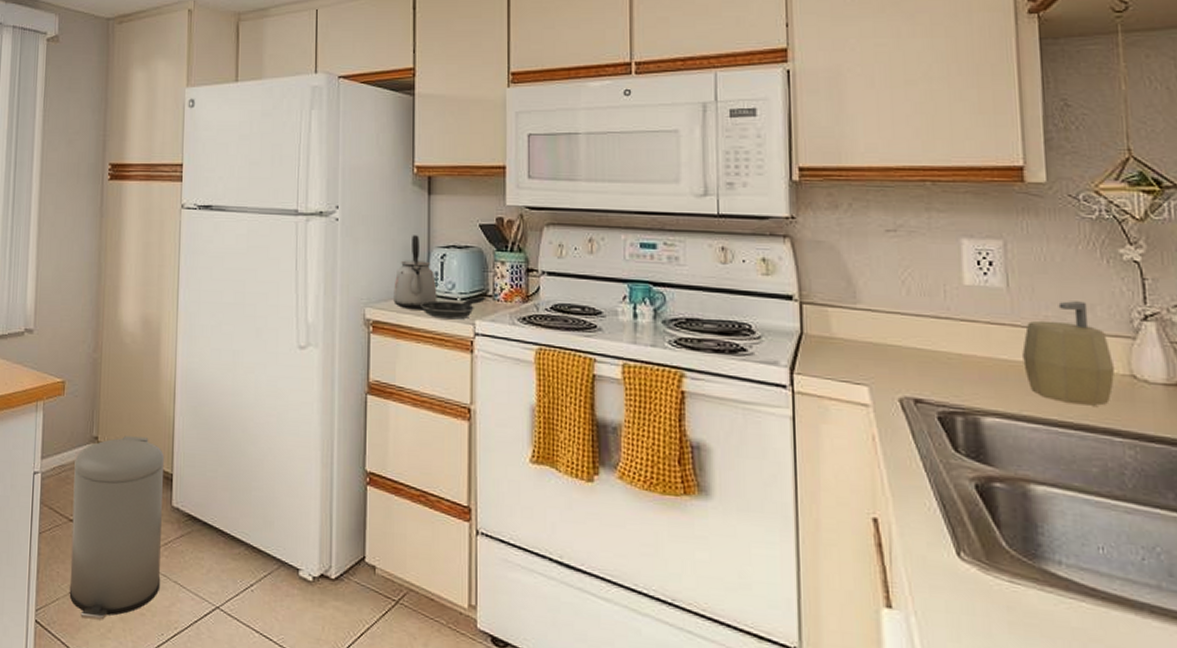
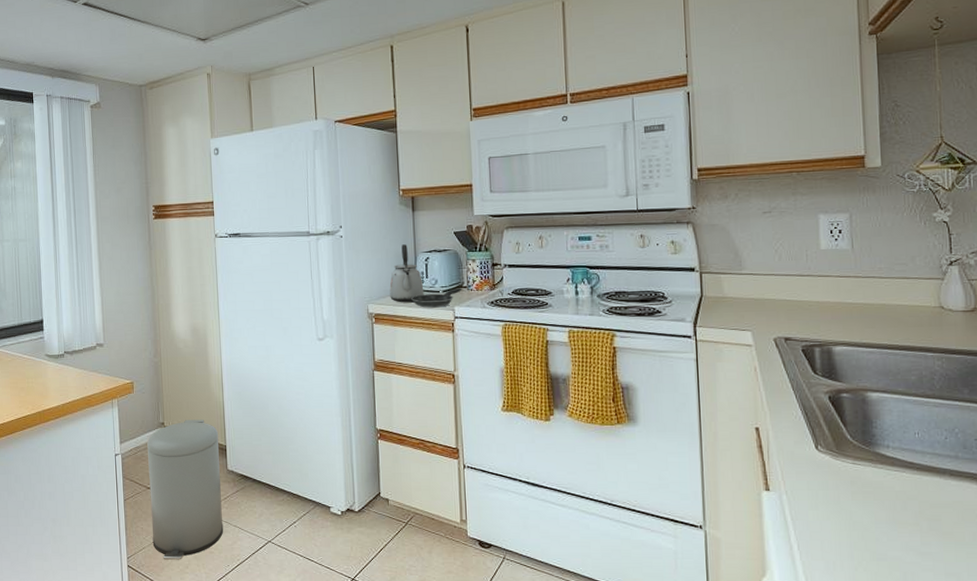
soap dispenser: present [1022,301,1116,406] -> none [863,255,929,332]

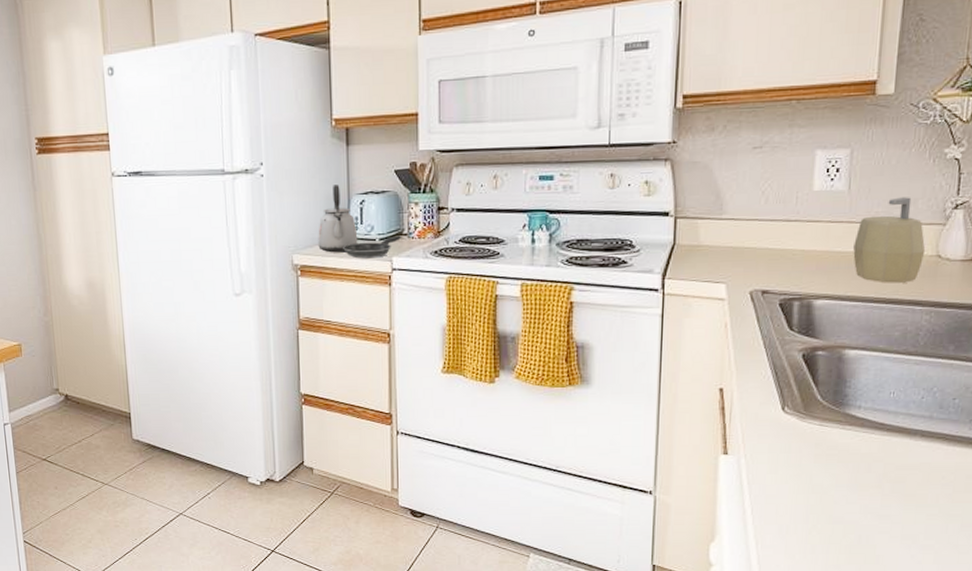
pedal bin: present [147,419,224,560] -> none [40,385,130,534]
soap dispenser: none [863,255,929,332] -> present [853,197,926,283]

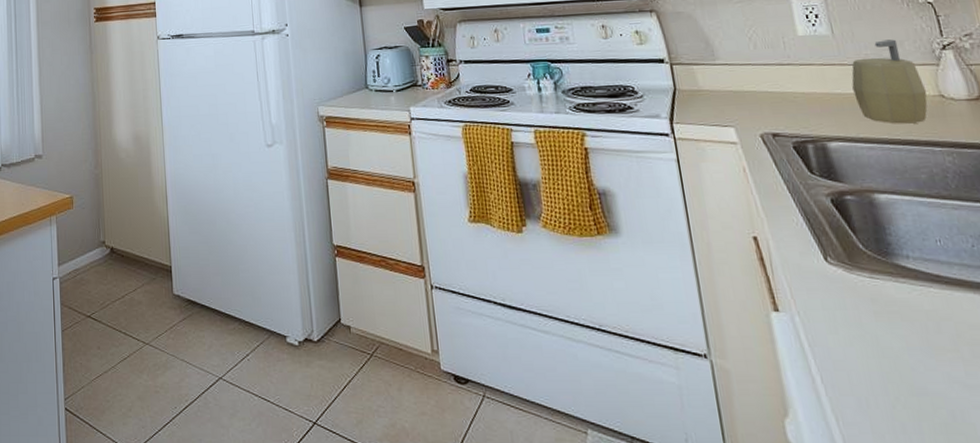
kettle: present [318,185,358,253] -> none [340,41,377,104]
frying pan: present [343,235,402,259] -> none [363,87,417,109]

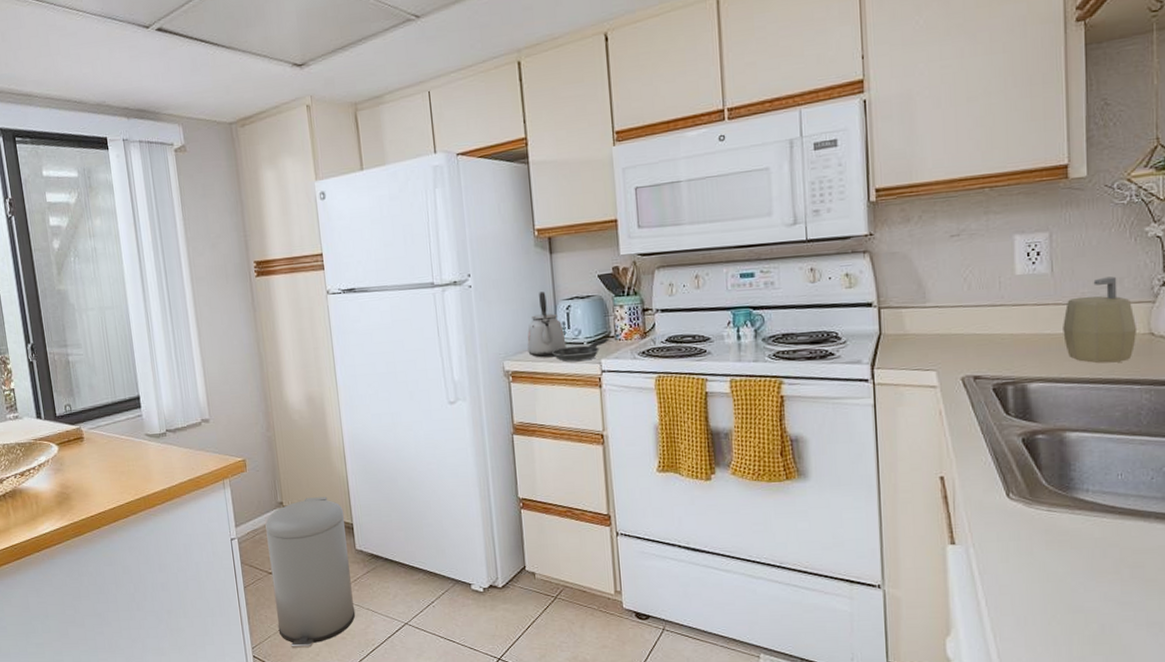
pedal bin: none [87,237,170,401] -> present [265,497,356,648]
kettle: none [340,41,377,104] -> present [527,292,567,358]
frying pan: none [363,87,417,109] -> present [552,338,610,363]

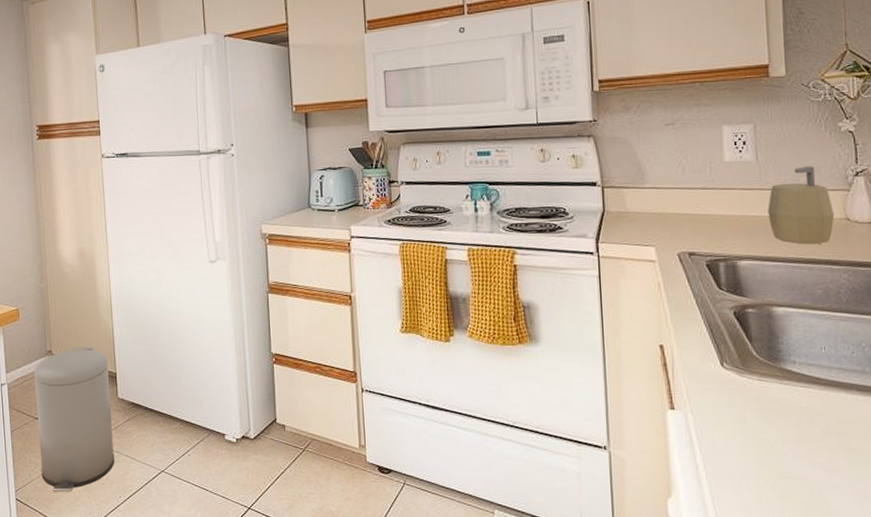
kettle: present [527,292,567,358] -> none [283,162,319,223]
frying pan: present [552,338,610,363] -> none [306,206,359,228]

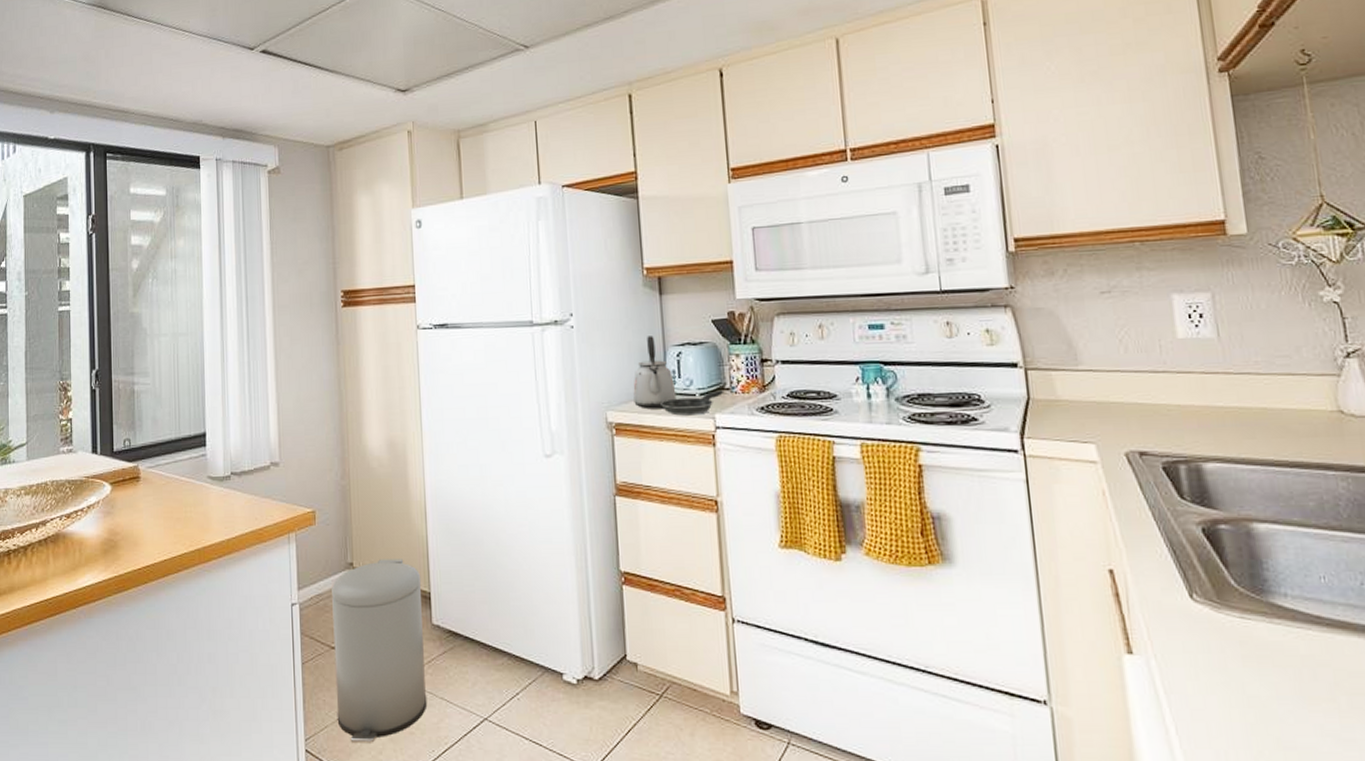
kettle: none [283,162,319,223] -> present [633,336,677,410]
frying pan: none [306,206,359,228] -> present [661,390,725,416]
soap dispenser: present [768,166,835,245] -> none [1236,344,1324,444]

